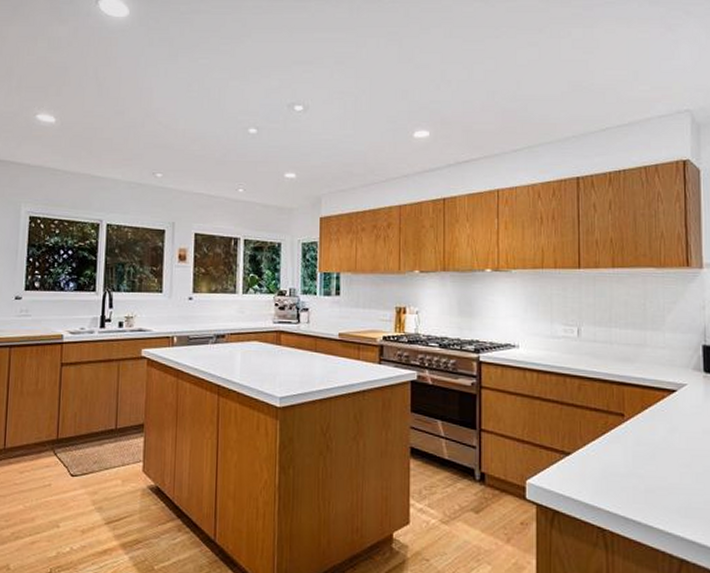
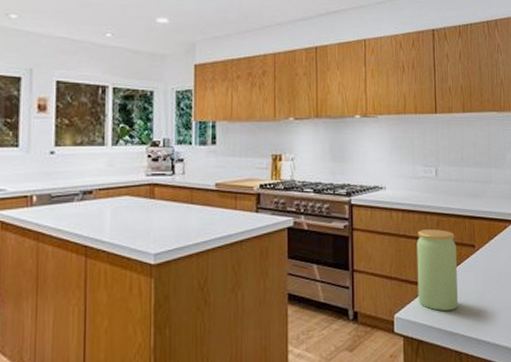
jar: none [554,393,602,482] -> present [417,229,458,311]

